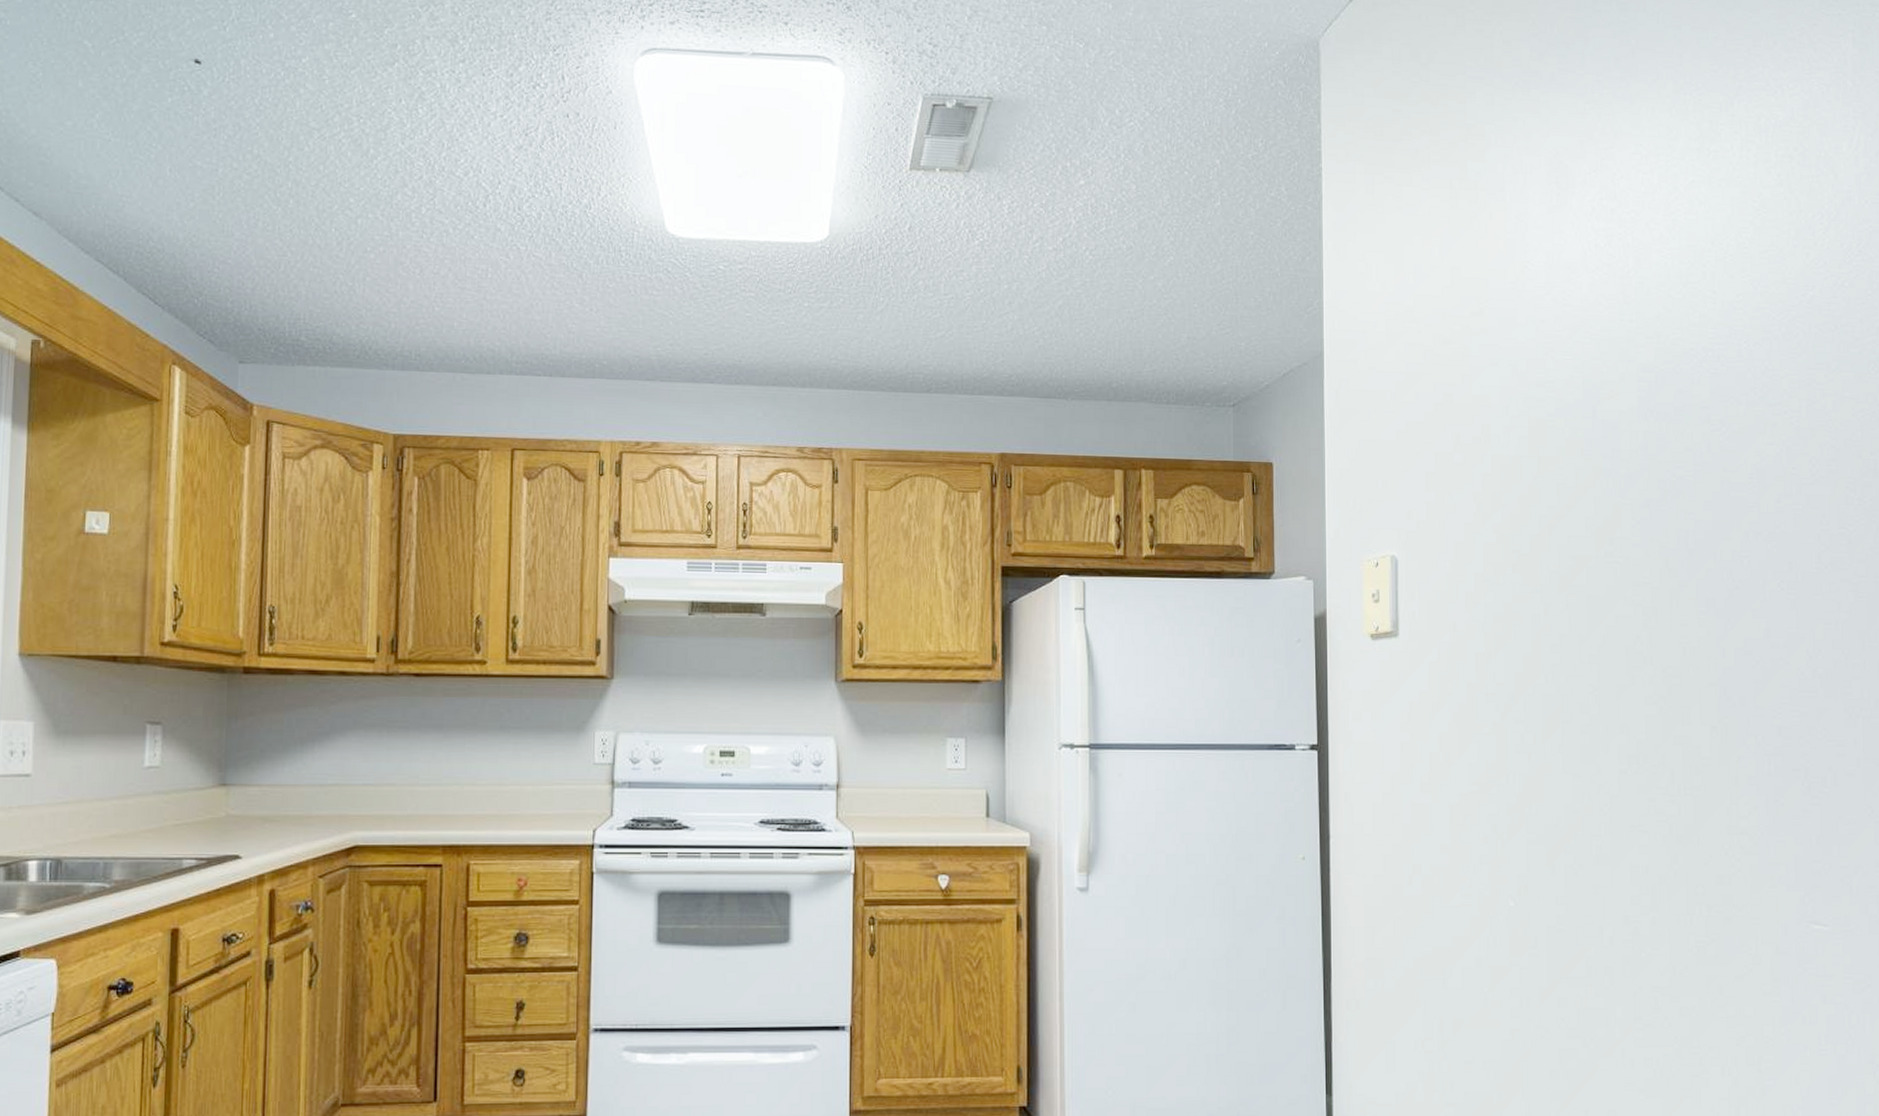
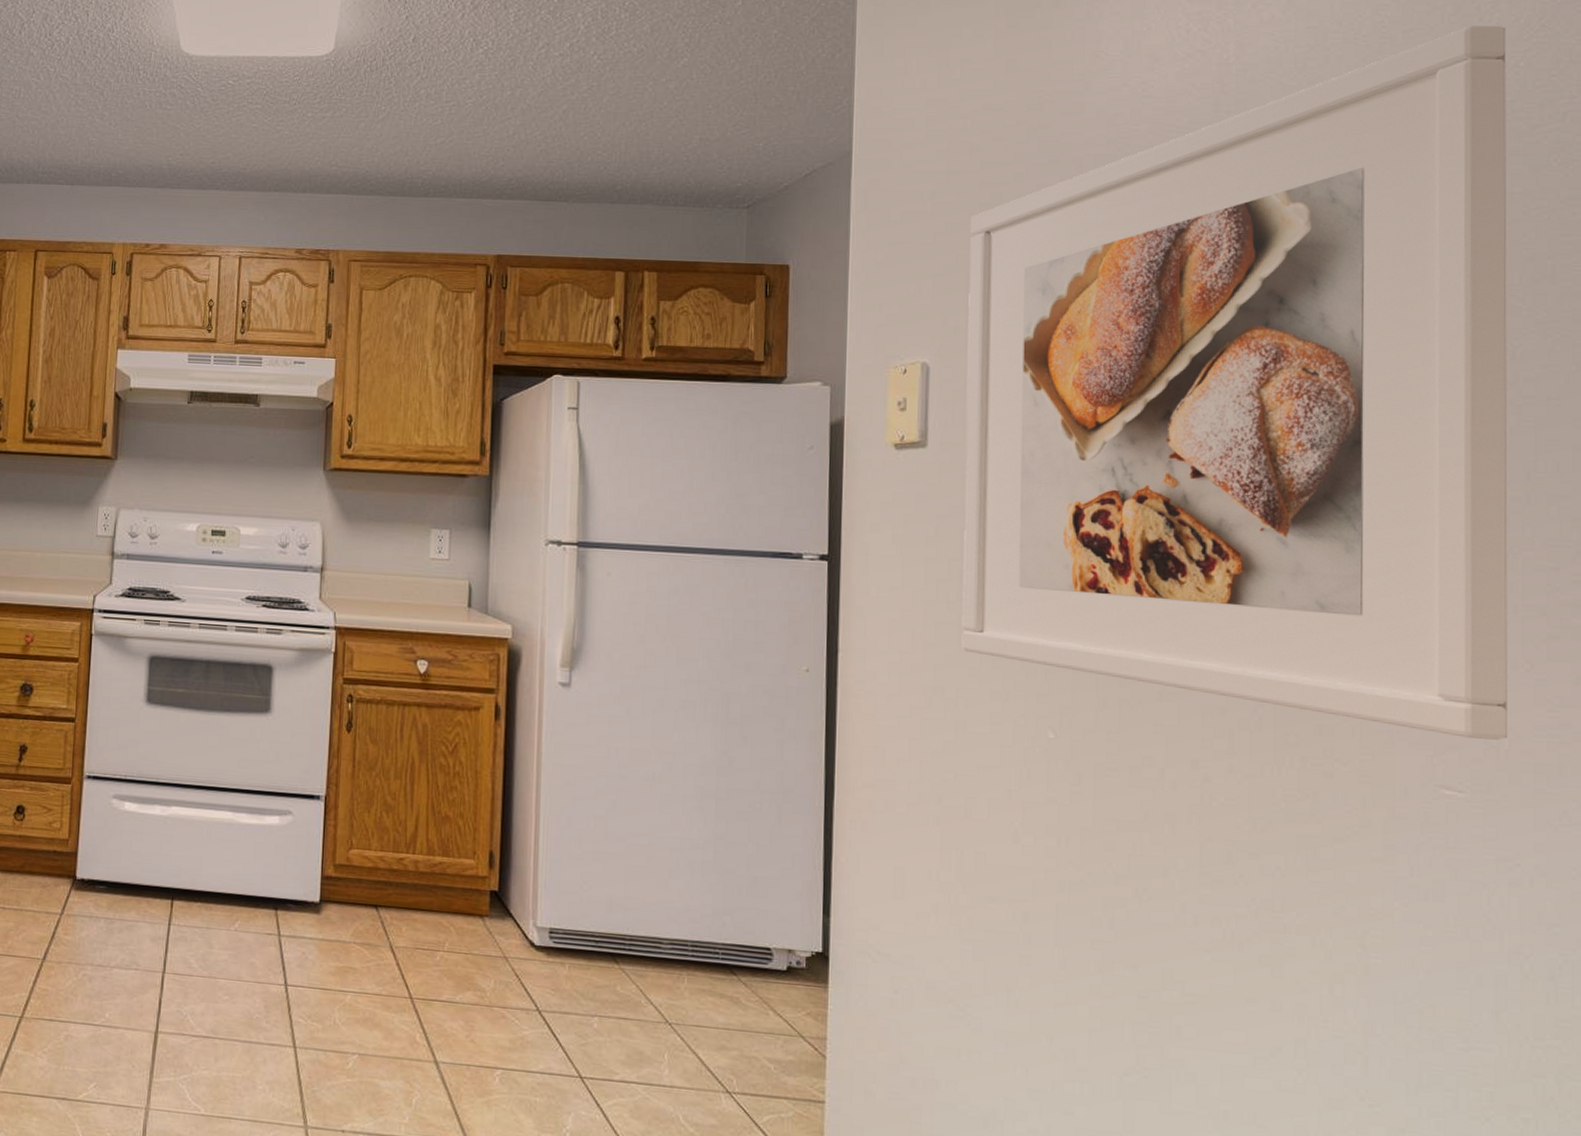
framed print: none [1427,249,1857,878] -> present [961,26,1508,740]

